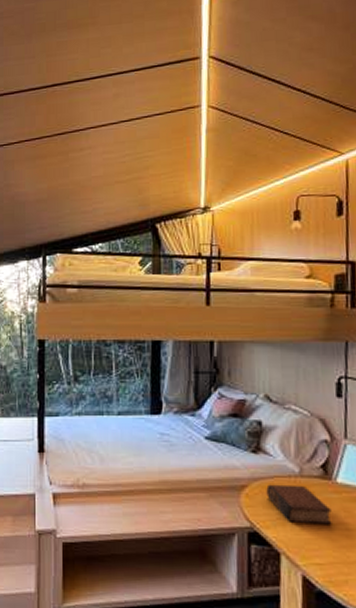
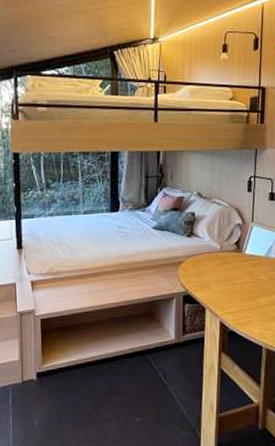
book: present [266,484,332,525] -> none [197,258,241,285]

